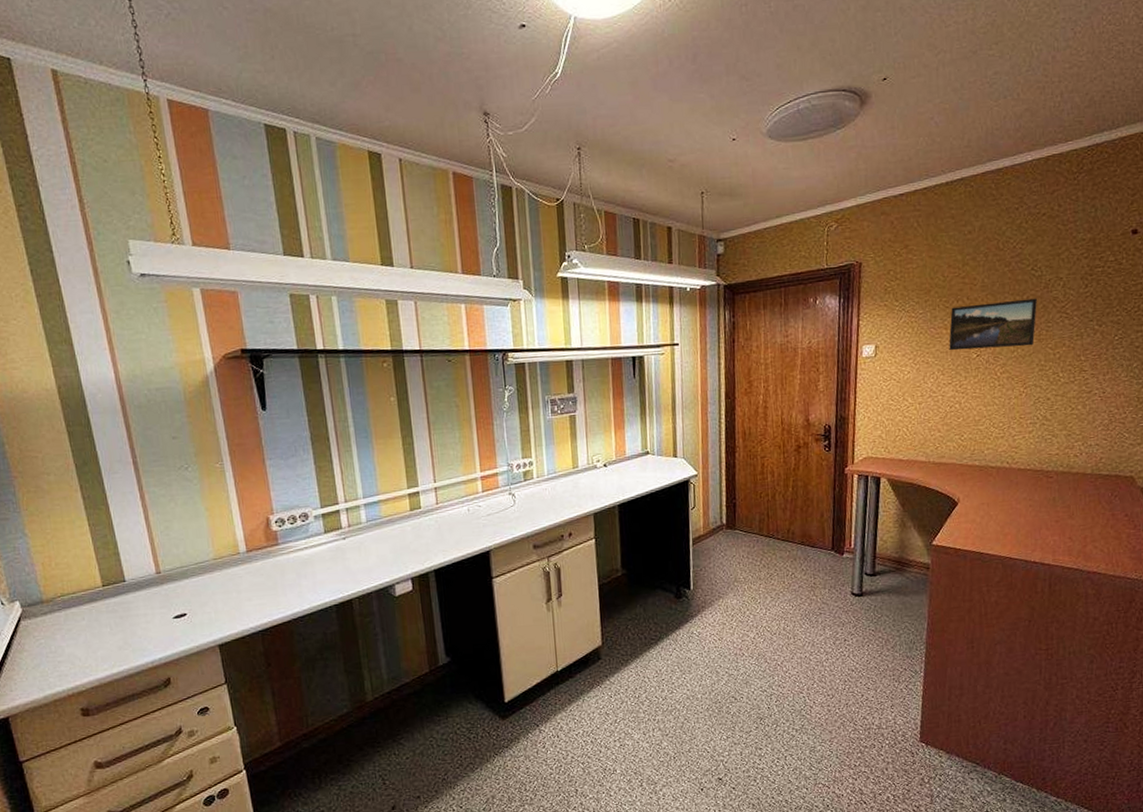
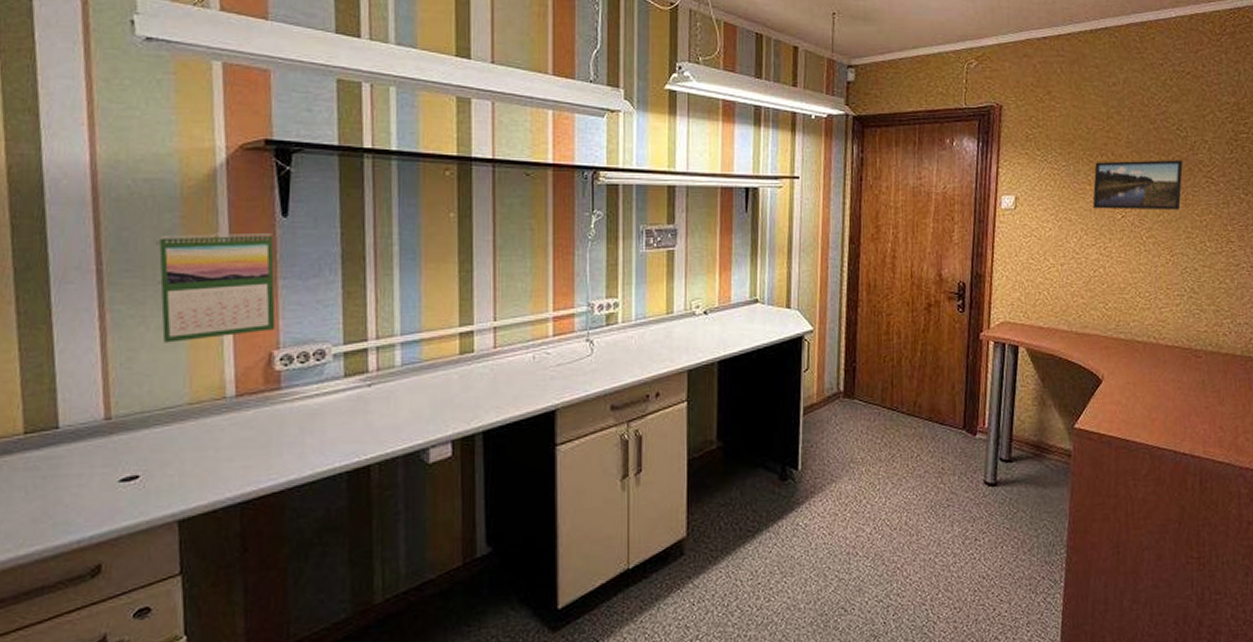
calendar: none [174,424,269,514] -> present [159,232,276,343]

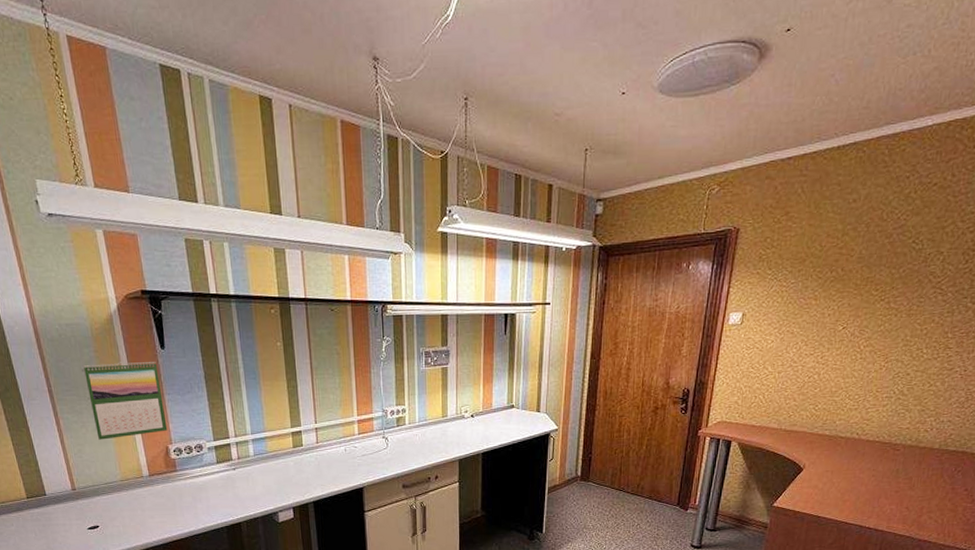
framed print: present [1093,160,1183,211] -> none [816,272,913,322]

